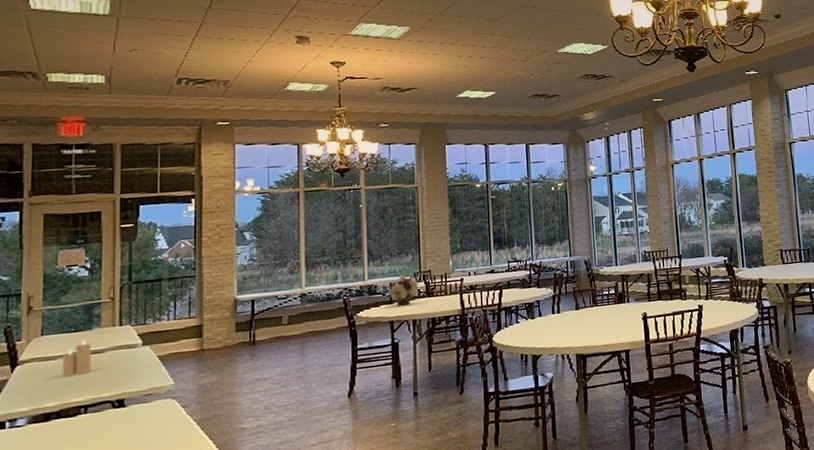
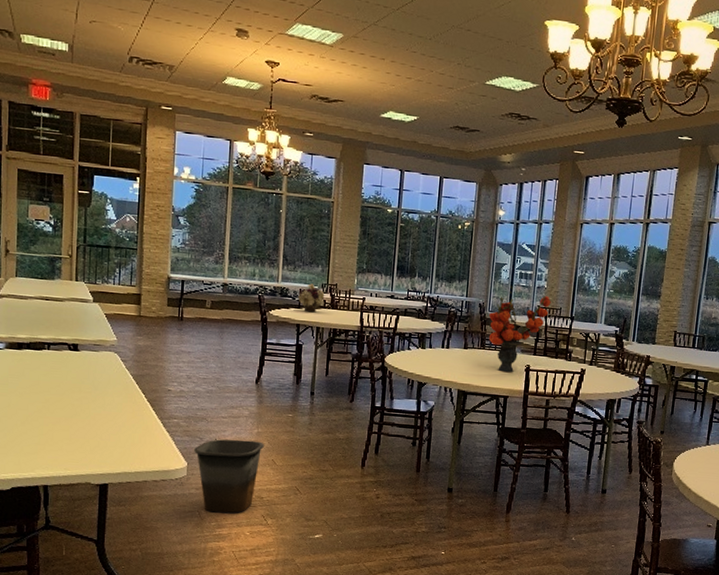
candle: present [61,339,91,377] -> none [31,286,54,316]
bouquet: none [596,237,657,326] -> present [488,287,551,373]

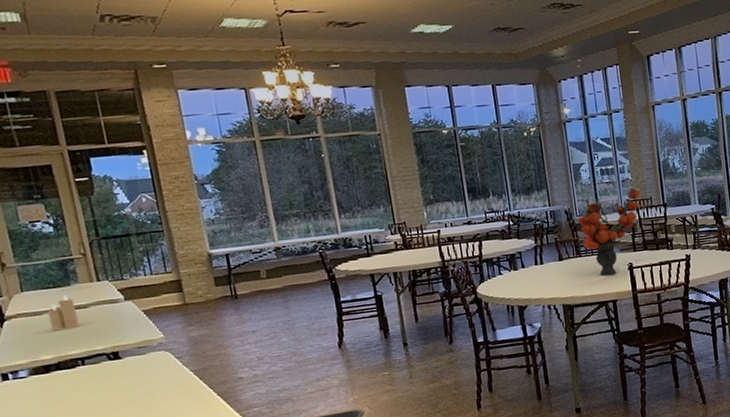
candle: none [31,286,54,316] -> present [47,294,79,332]
flower arrangement: present [298,283,325,313] -> none [363,227,395,259]

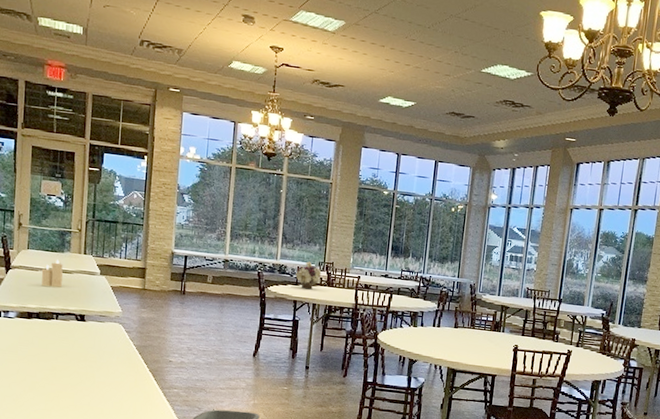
flower arrangement: none [363,227,395,259] -> present [295,261,322,290]
bouquet: present [578,186,640,276] -> none [478,269,540,352]

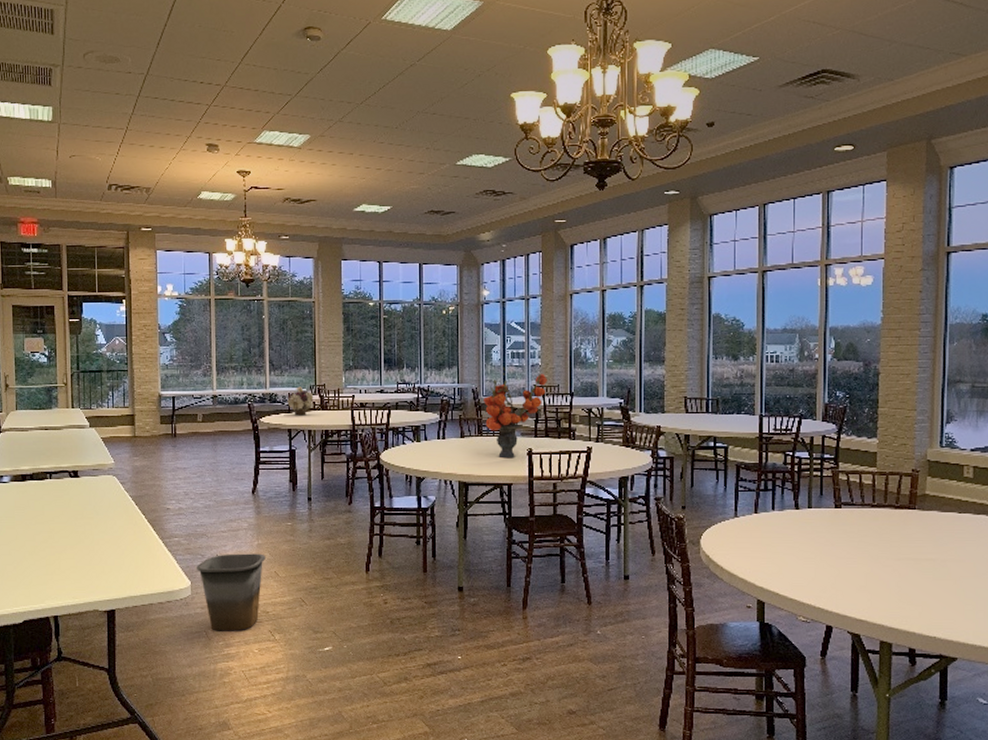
candle: present [41,259,63,288] -> none [31,416,53,447]
bouquet: none [478,269,540,352] -> present [484,368,547,459]

